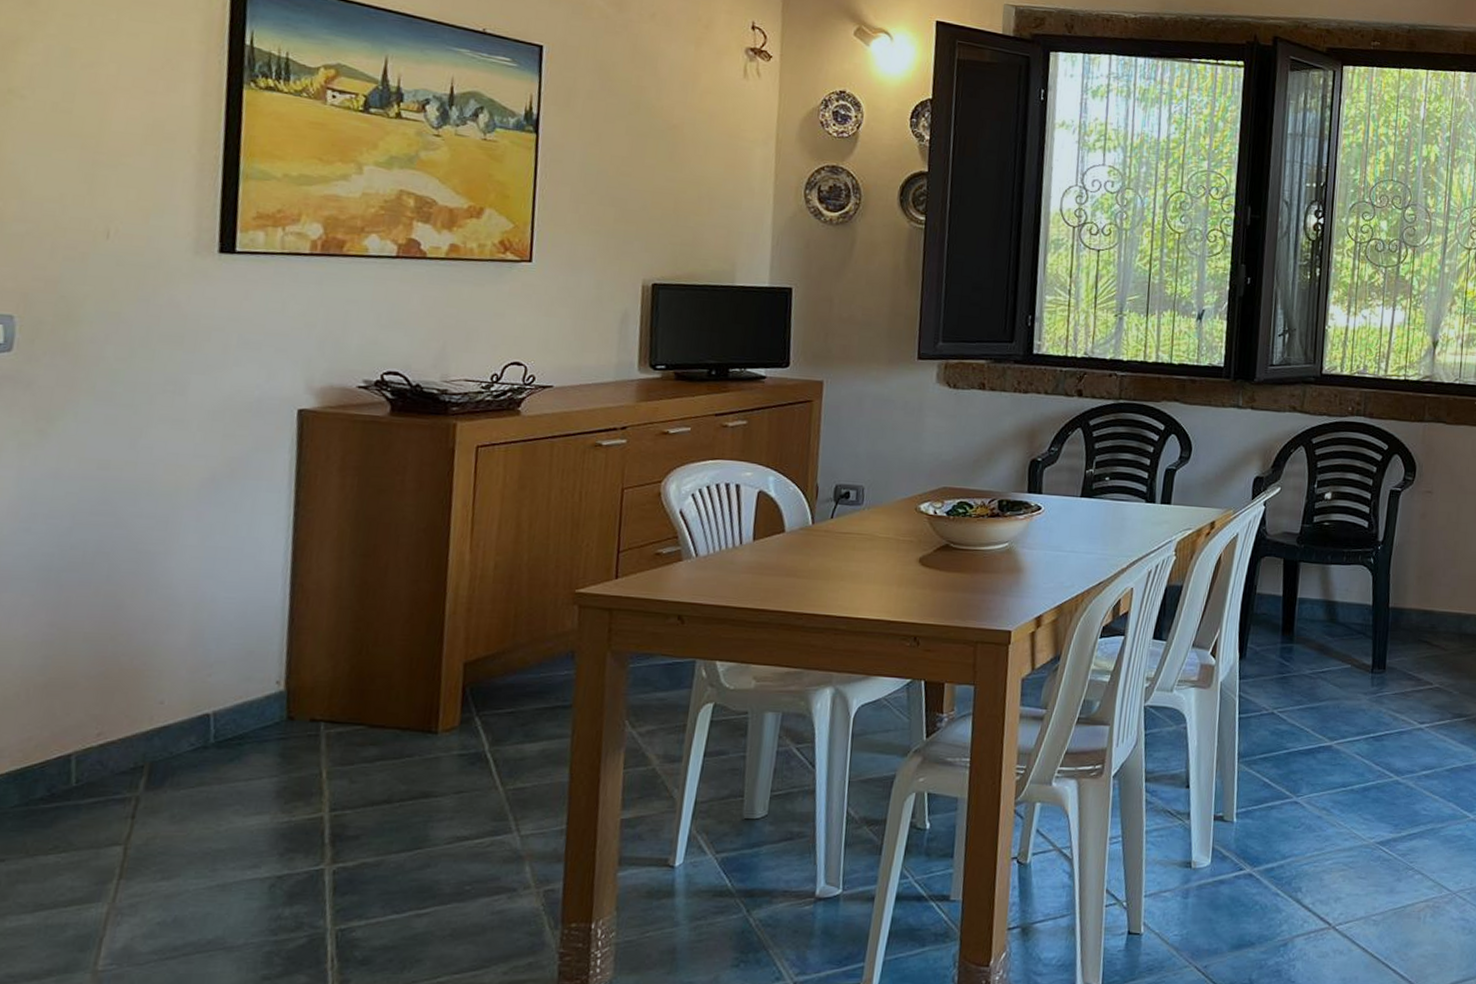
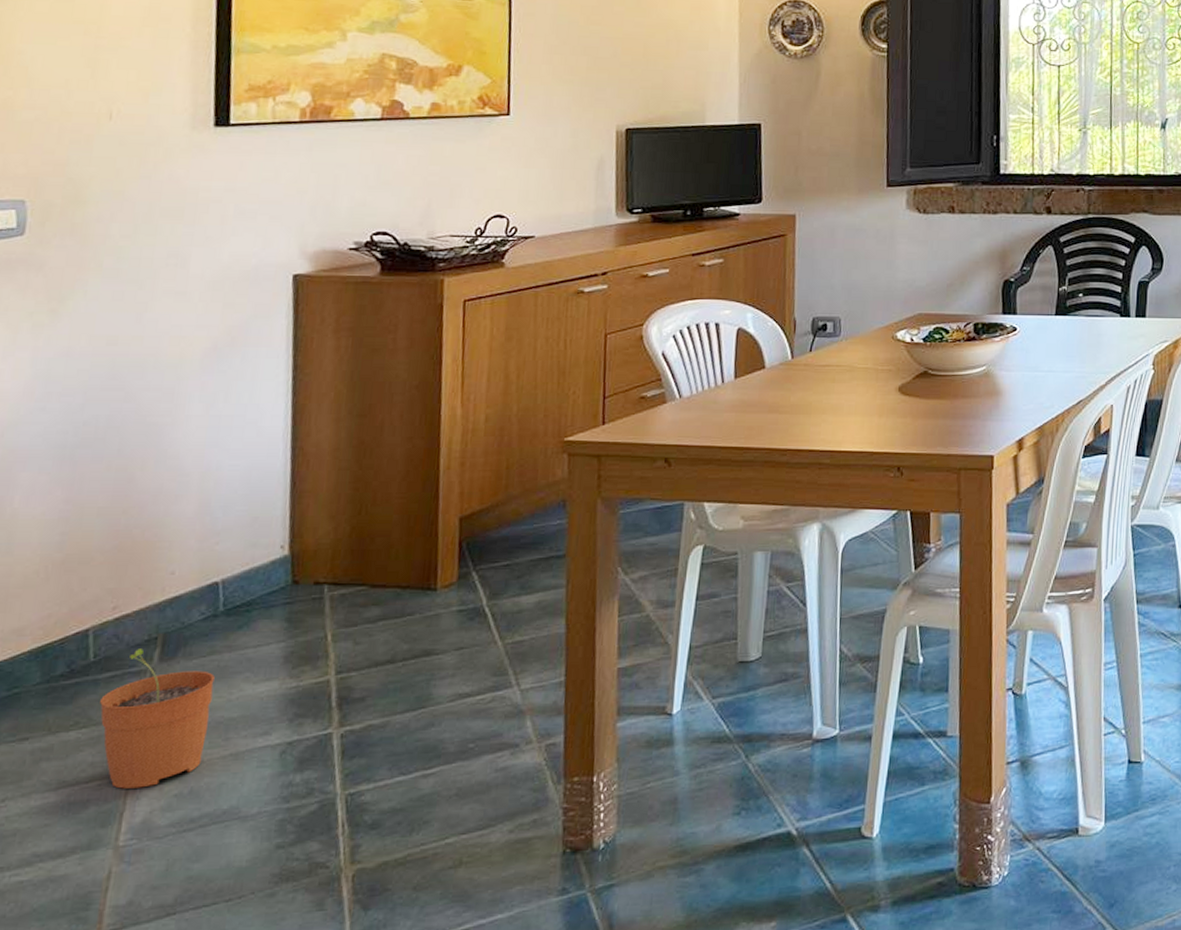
plant pot: none [81,776,203,914] -> present [100,649,215,789]

